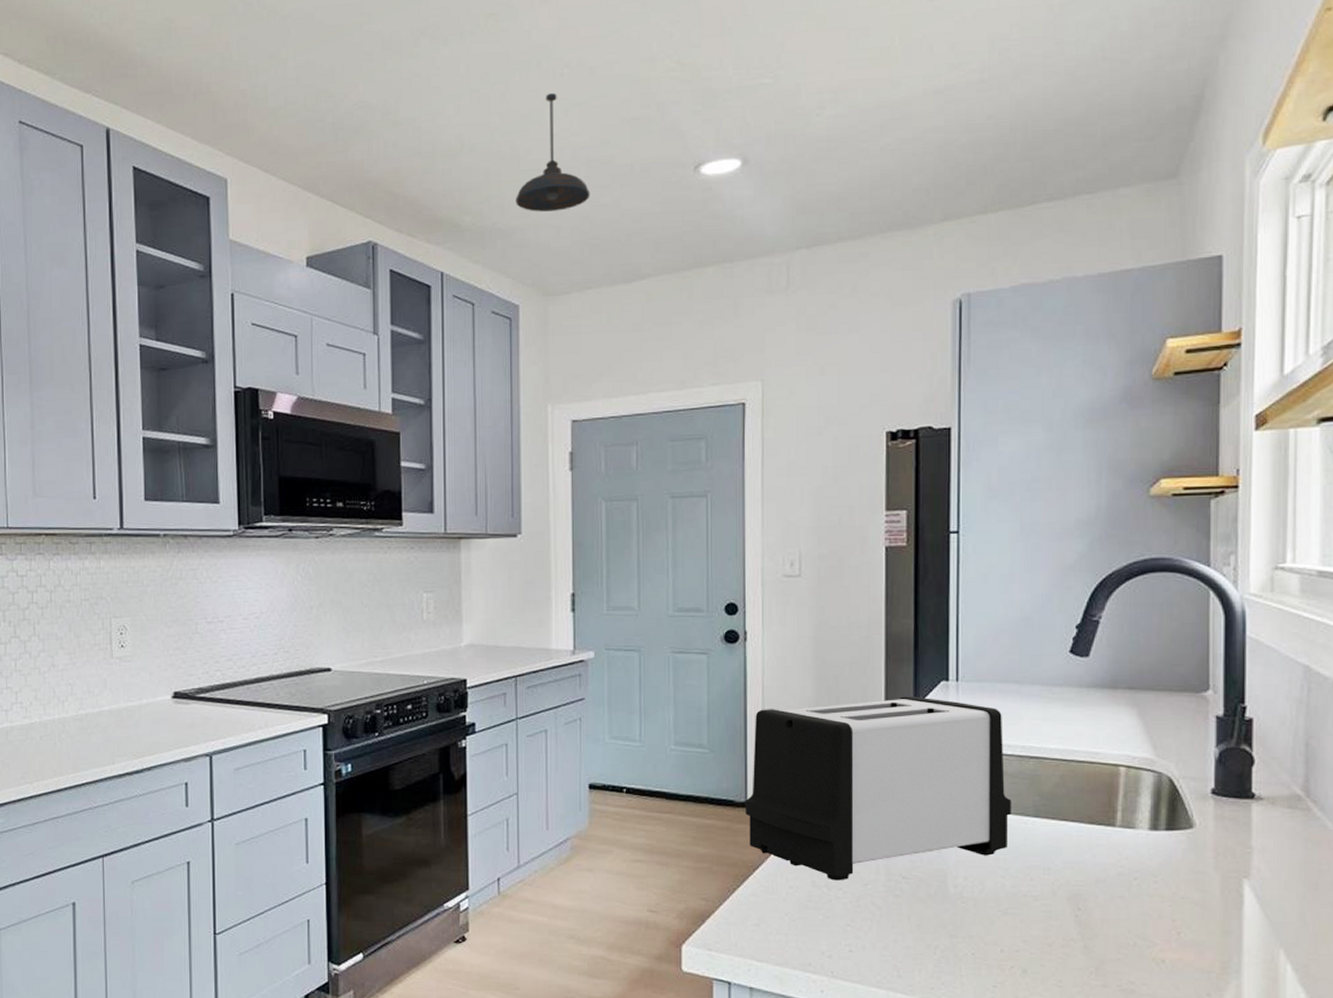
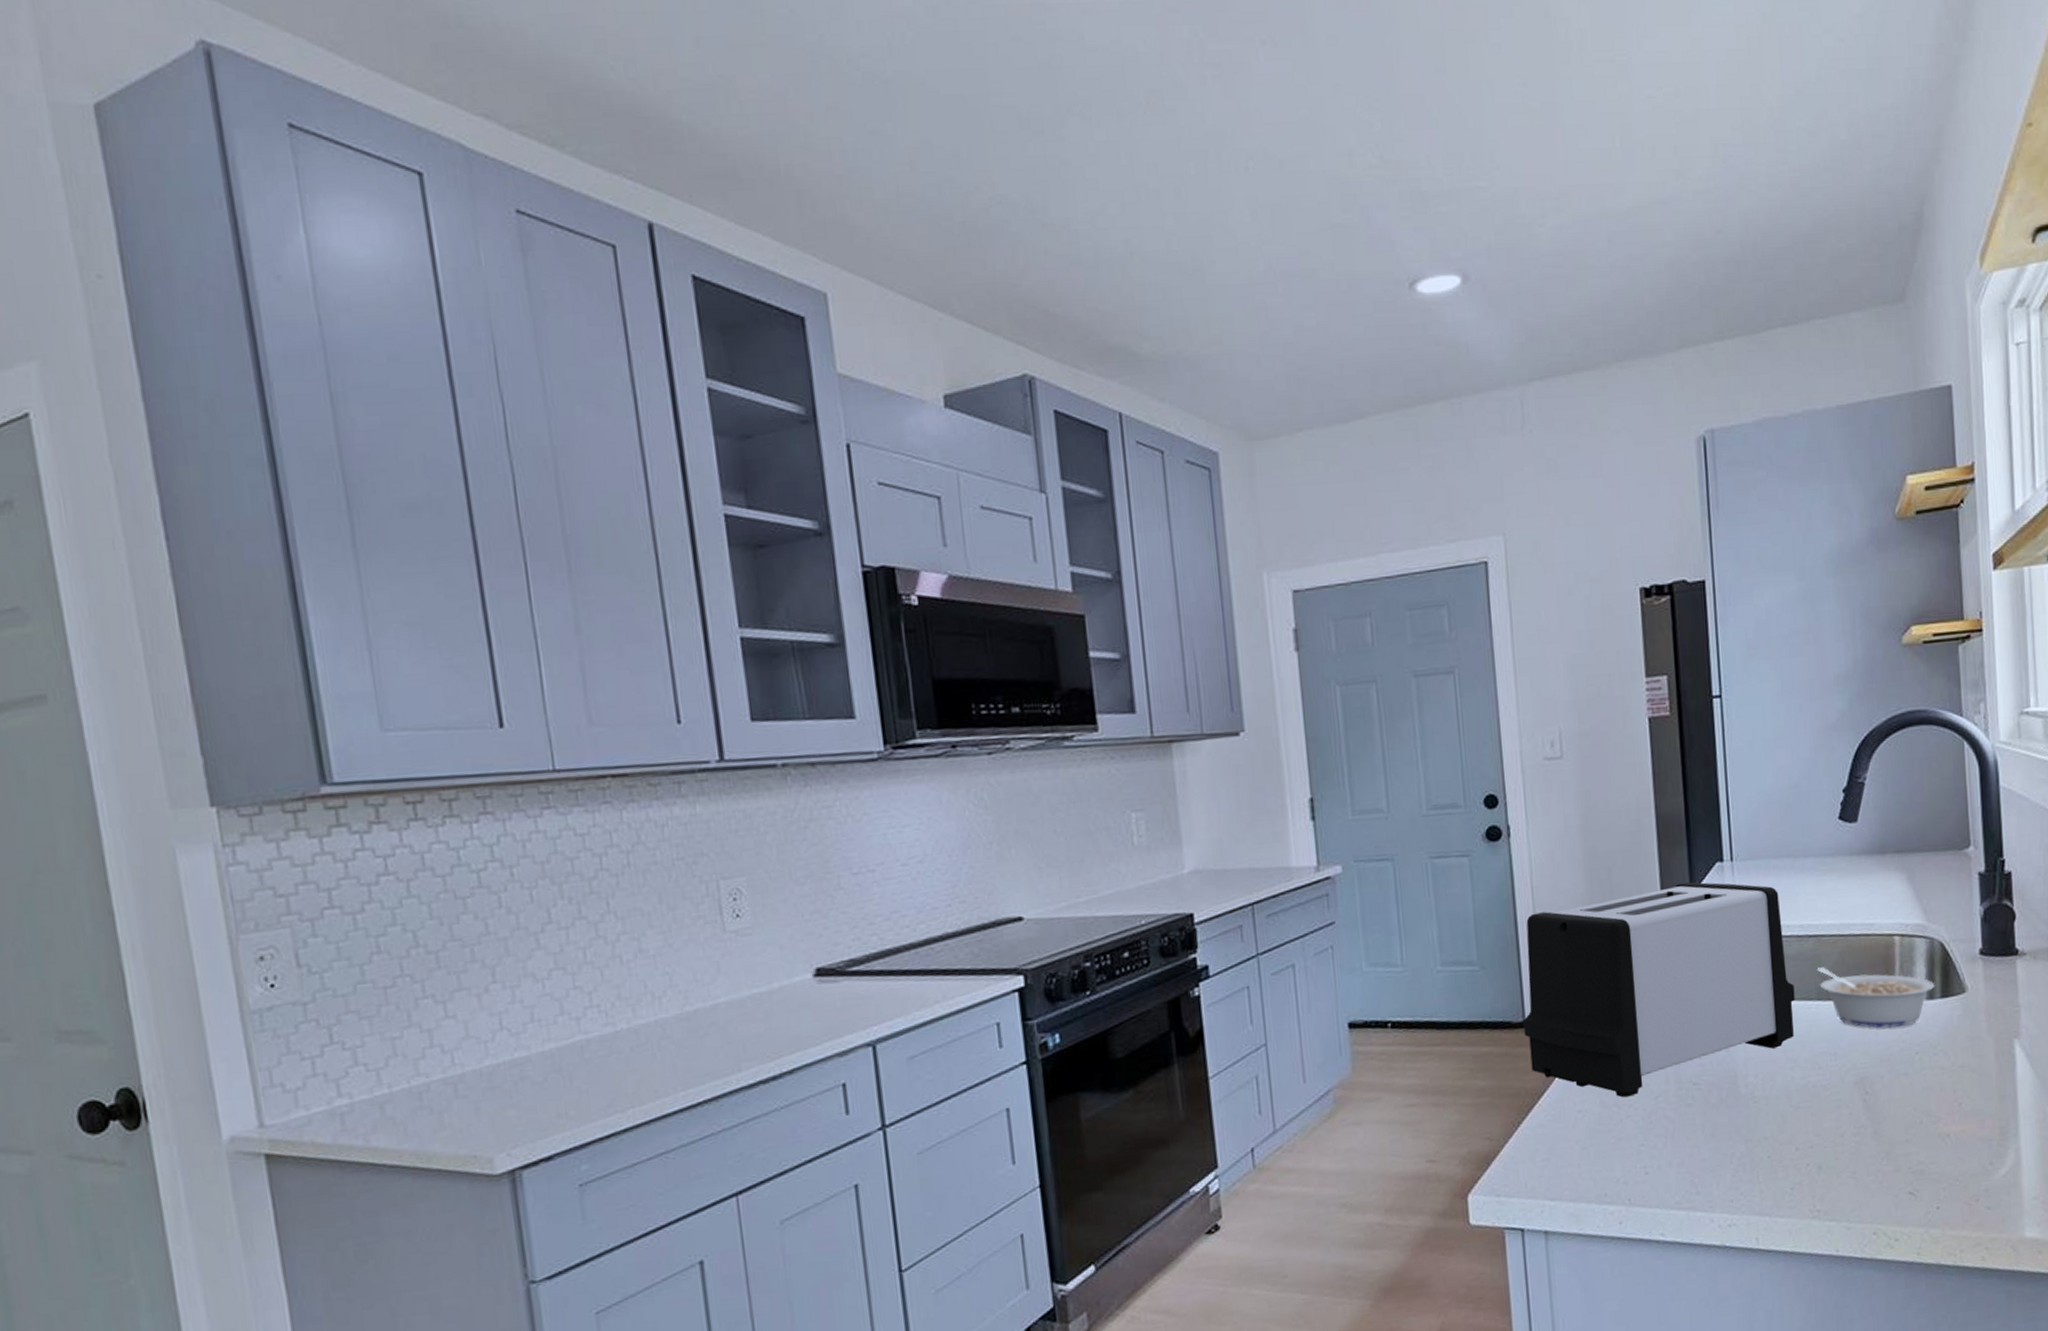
pendant light: present [516,93,590,212] -> none [1203,191,1292,337]
legume: none [1036,787,1160,851] -> present [1817,967,1935,1028]

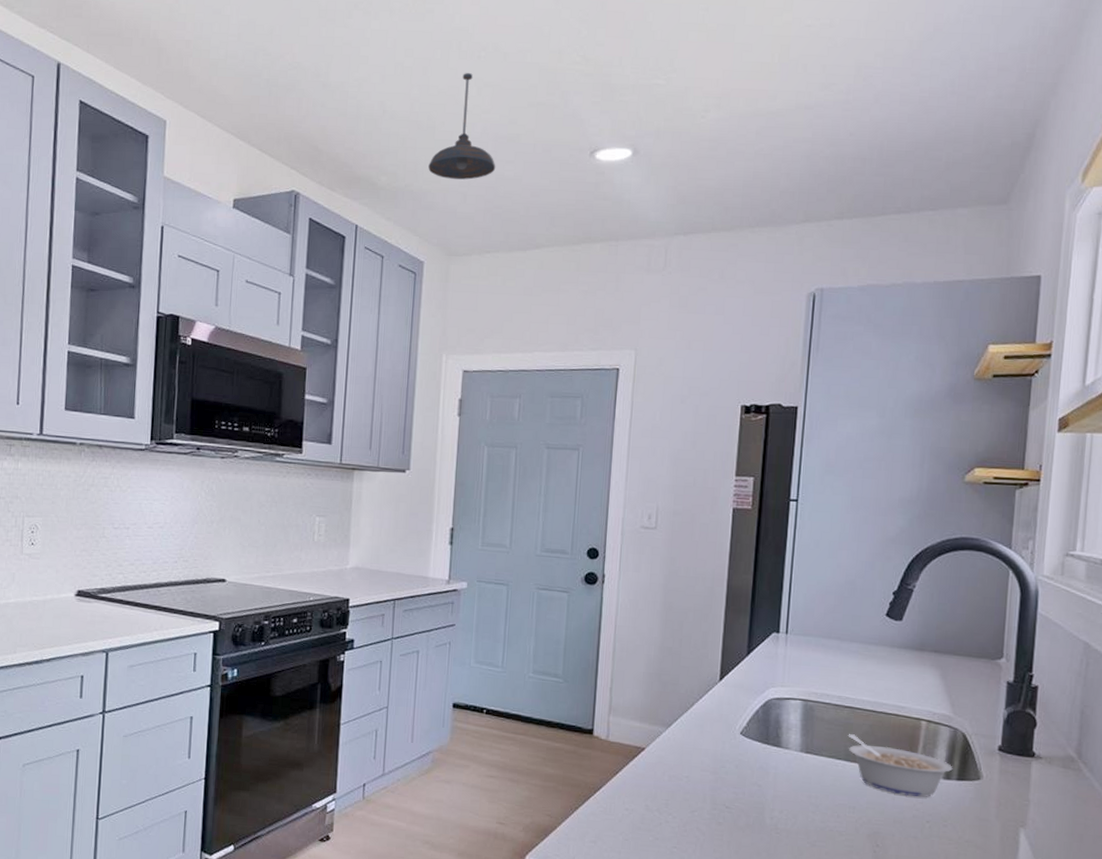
pendant light: none [1203,191,1292,337] -> present [428,73,496,180]
toaster: present [1523,882,1795,1098] -> none [591,644,826,807]

